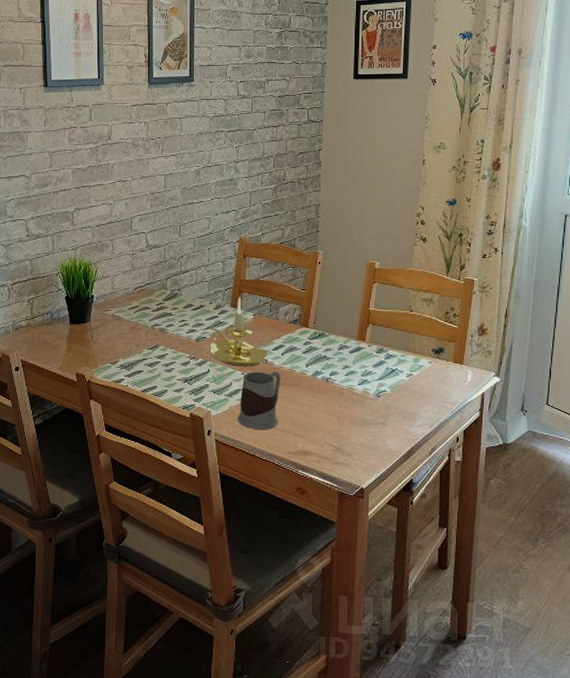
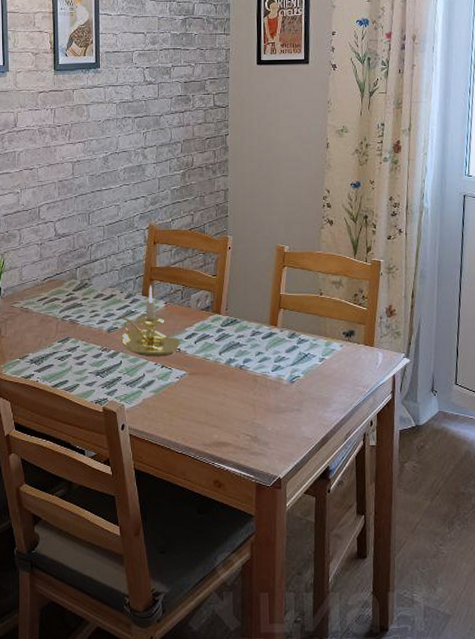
mug: present [238,371,281,430] -> none [152,360,194,422]

